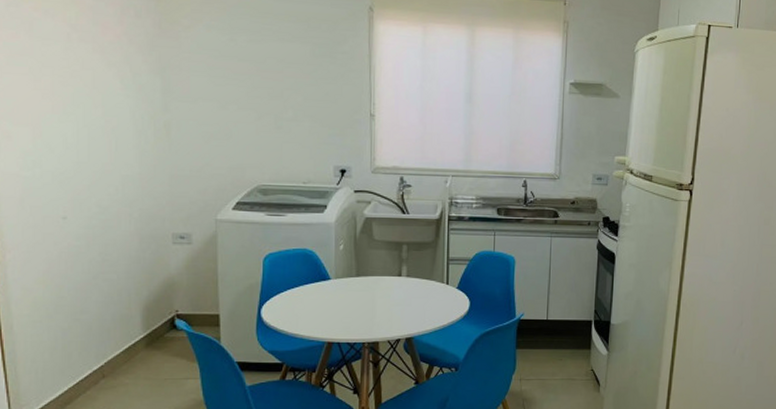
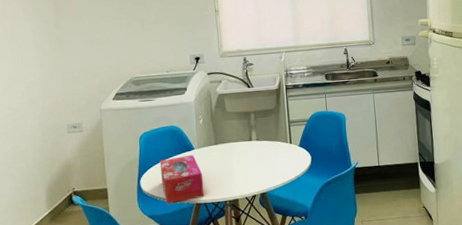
tissue box: none [286,285,339,340] -> present [159,154,204,205]

